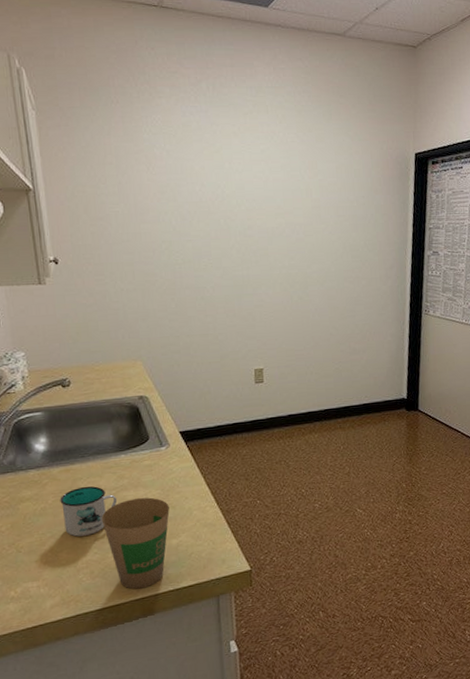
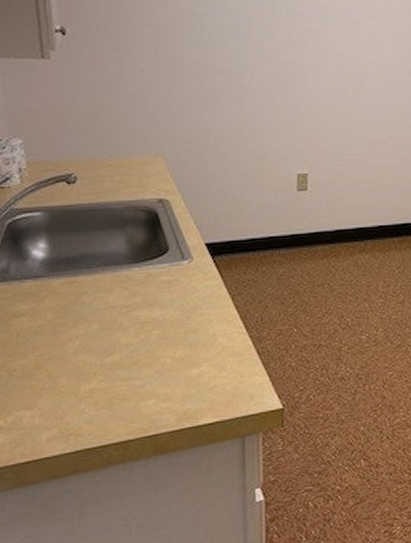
mug: present [60,486,118,537] -> none [60,302,129,361]
paper cup: present [101,497,170,589] -> none [109,319,190,425]

